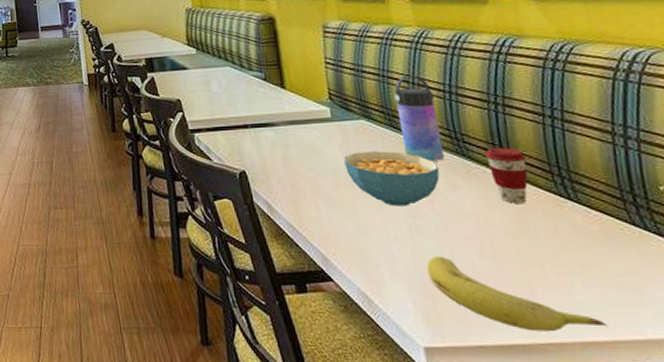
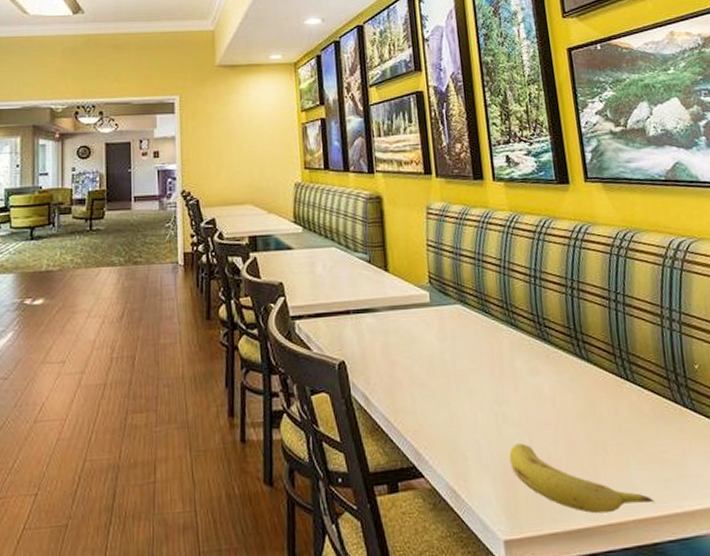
cereal bowl: present [343,151,440,207] -> none [439,336,524,394]
water bottle: present [394,75,444,161] -> none [487,260,528,346]
coffee cup: present [485,147,528,203] -> none [562,330,596,386]

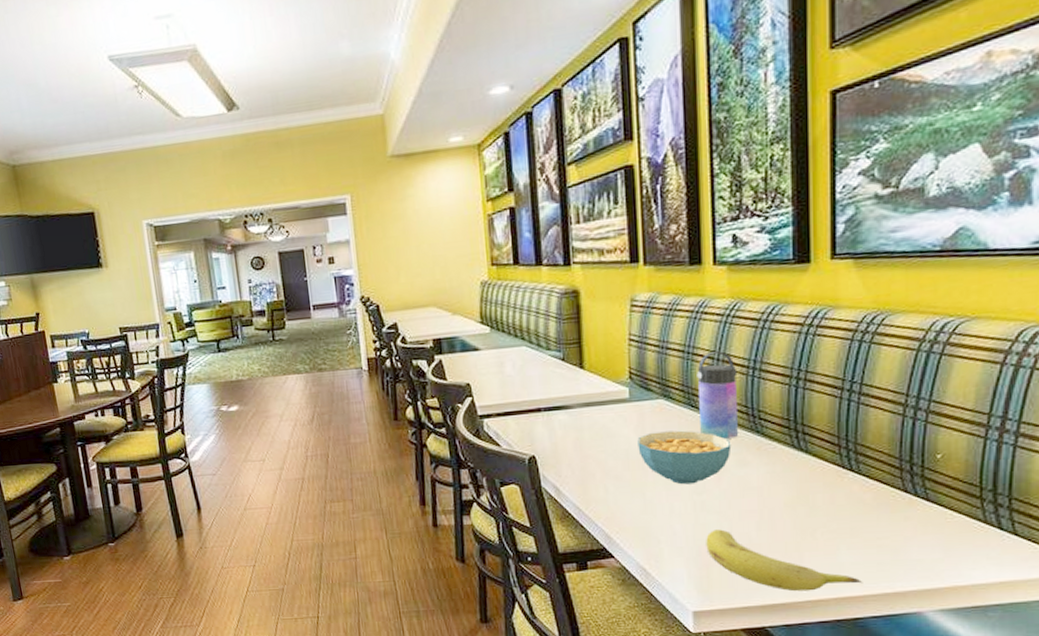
cereal bowl: none [439,336,524,394] -> present [637,430,732,485]
water bottle: none [487,260,528,346] -> present [697,351,738,439]

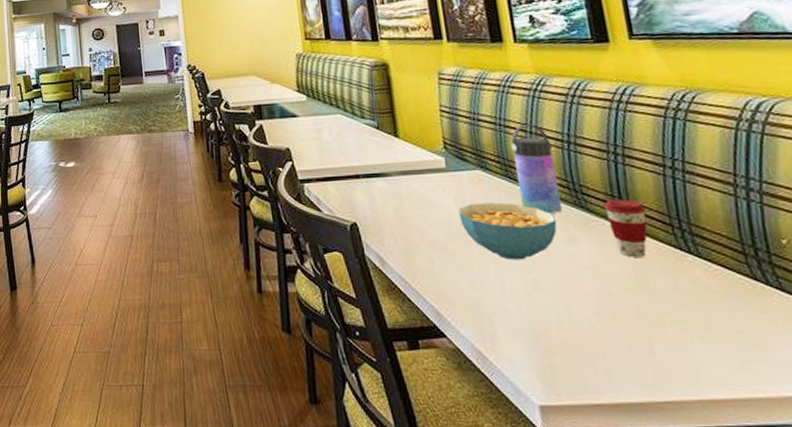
fruit: present [706,529,863,592] -> none [543,312,729,390]
coffee cup: none [779,422,817,477] -> present [604,199,648,257]

